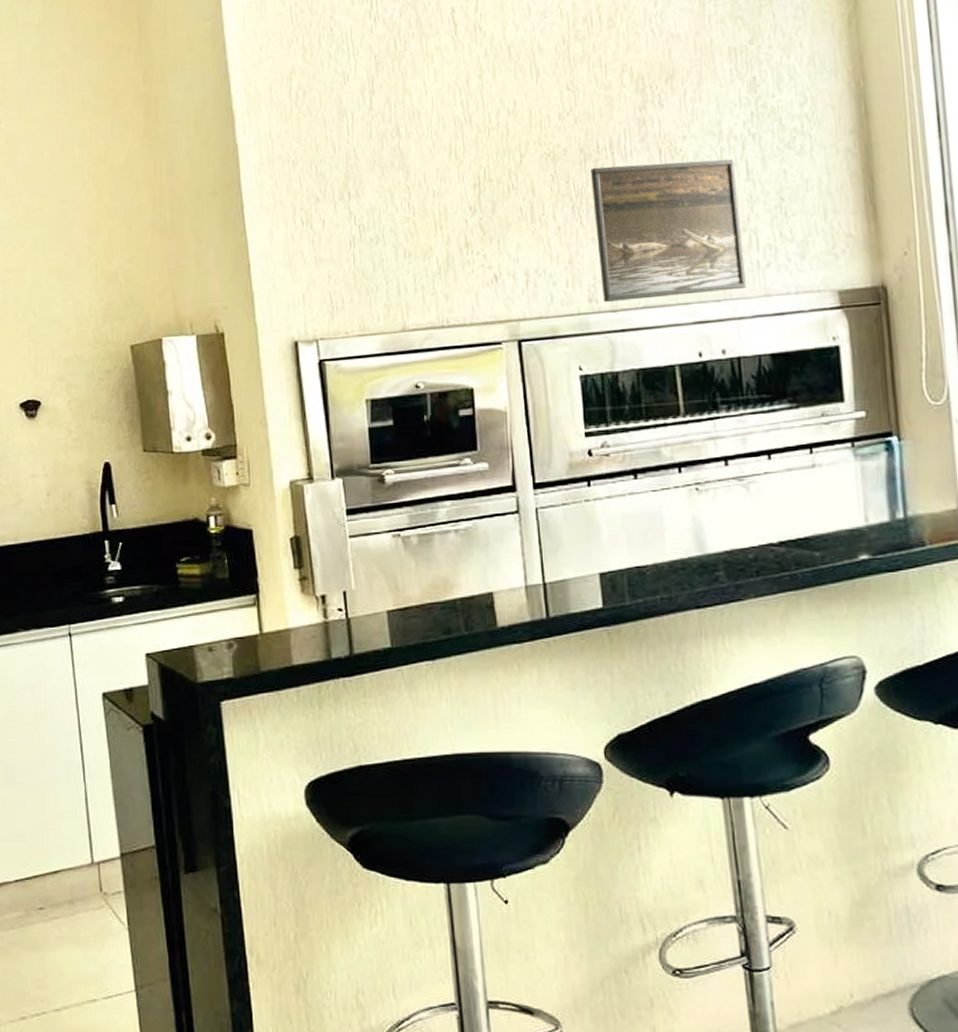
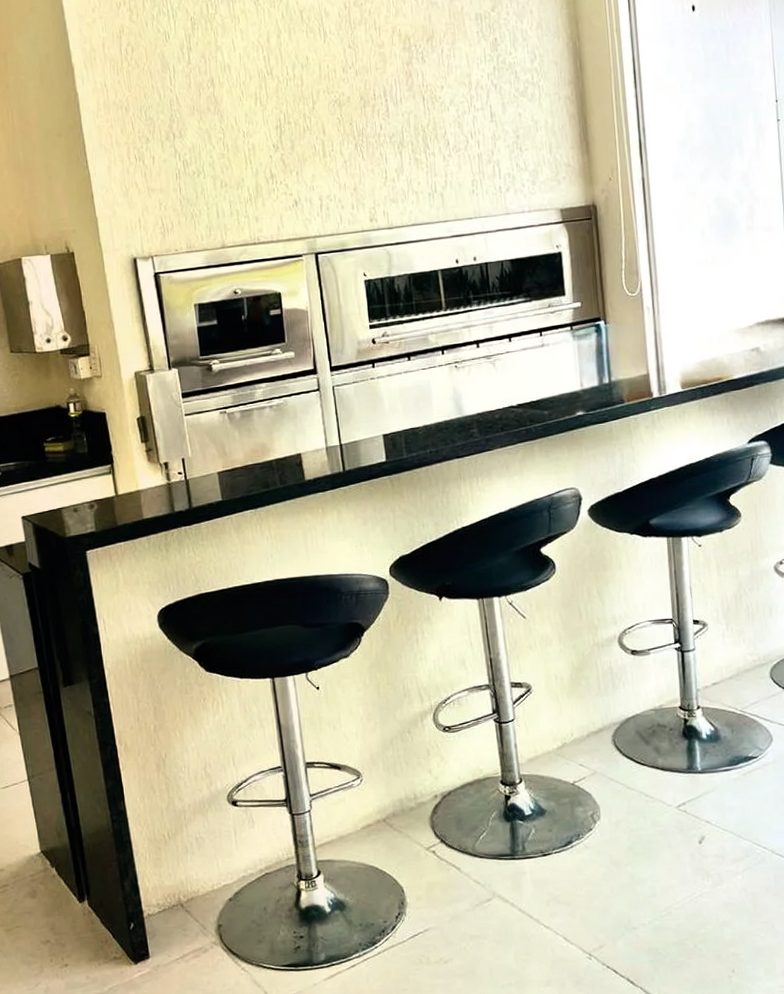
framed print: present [590,159,746,302] -> none [368,104,491,221]

